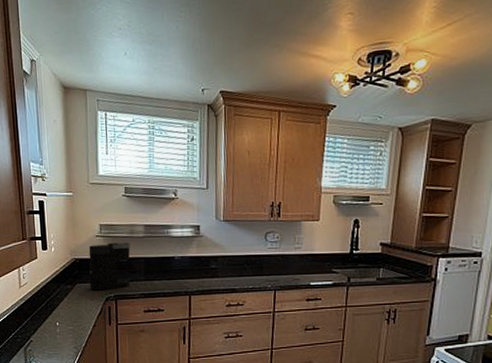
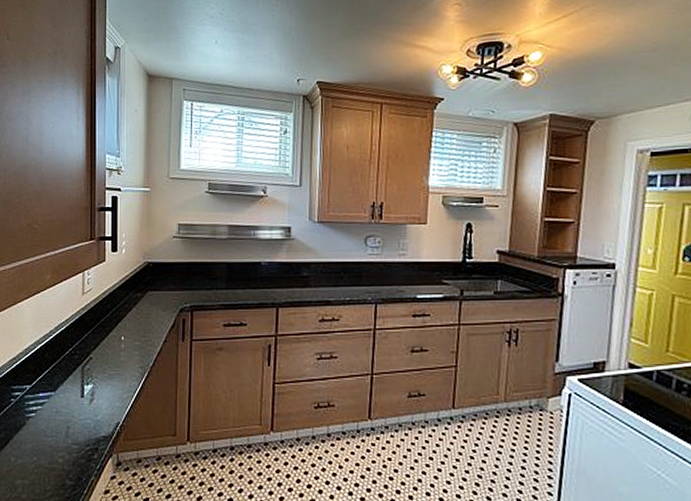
coffee maker: present [89,242,131,291] -> none [163,245,213,300]

